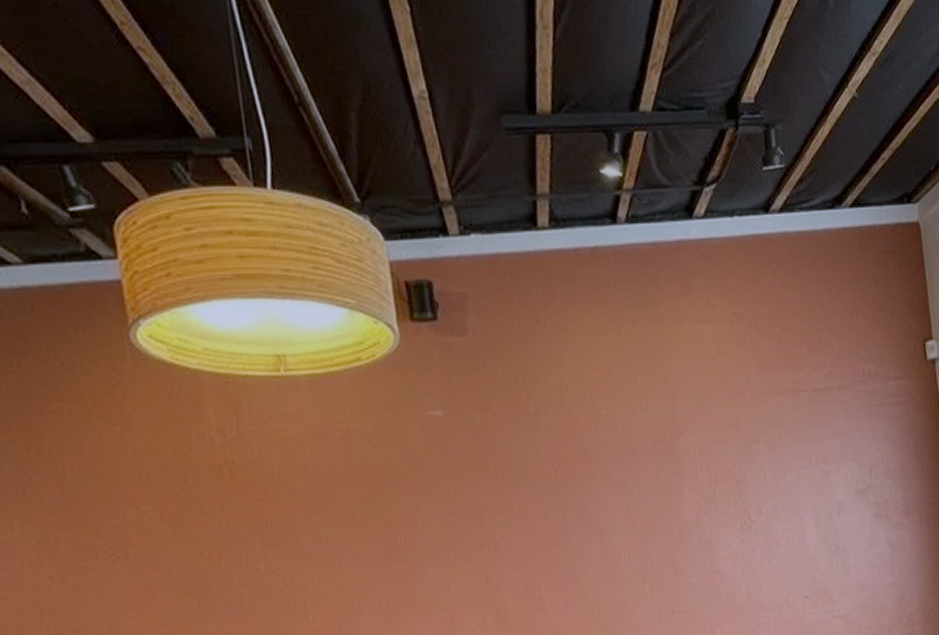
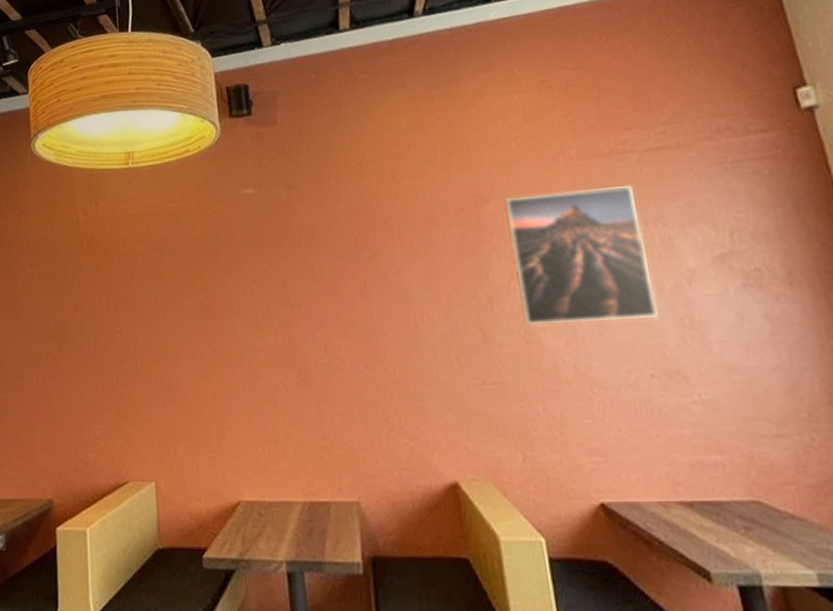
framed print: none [697,422,814,556] -> present [504,184,658,324]

